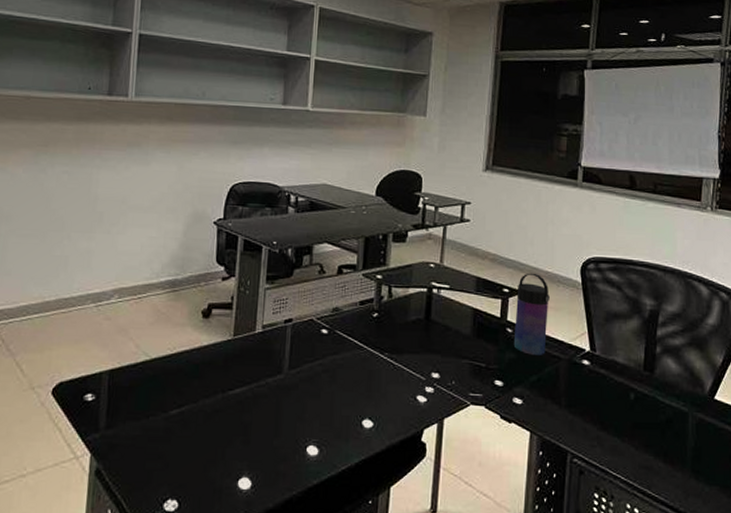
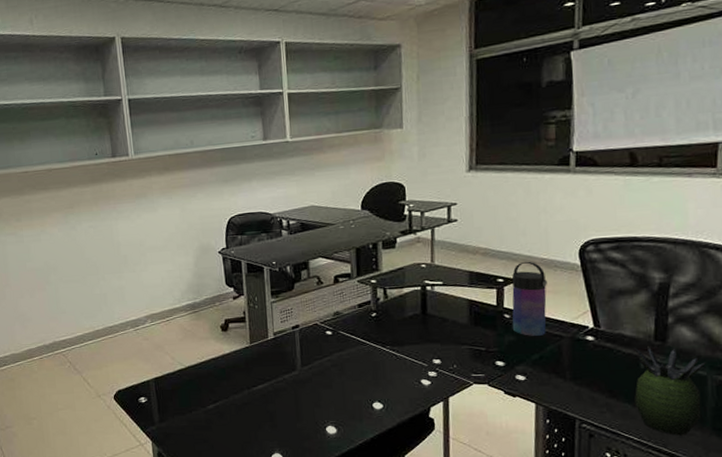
succulent plant: none [624,375,688,477] -> present [635,345,706,436]

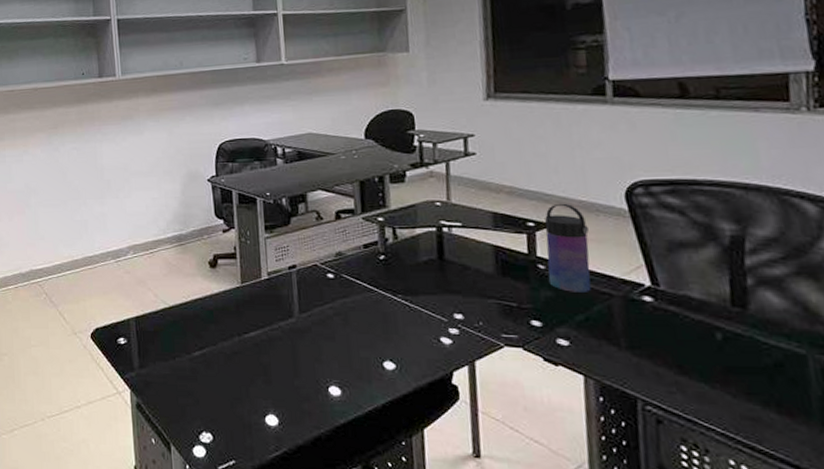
succulent plant: present [635,345,706,436] -> none [706,311,806,430]

